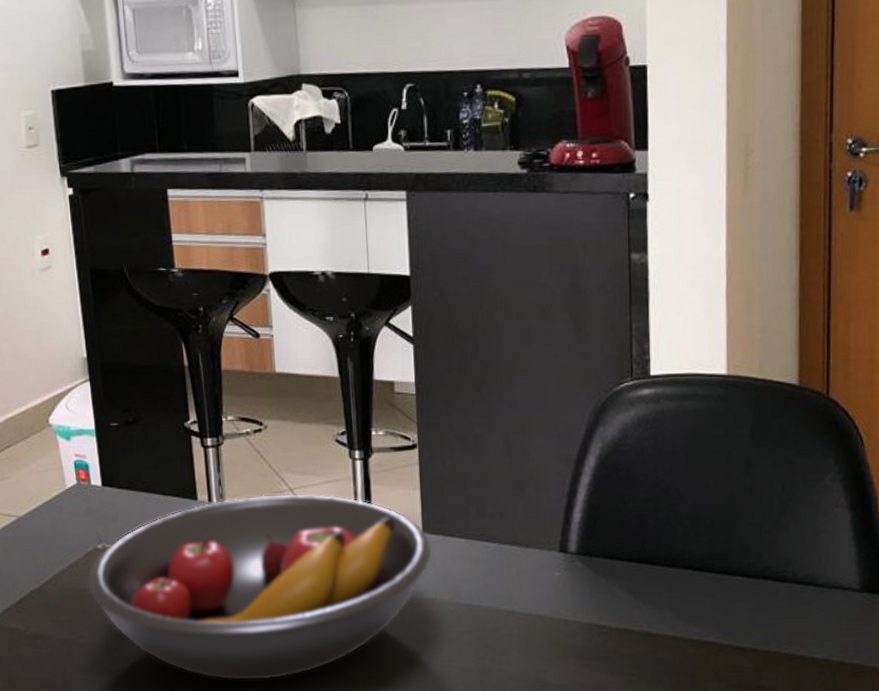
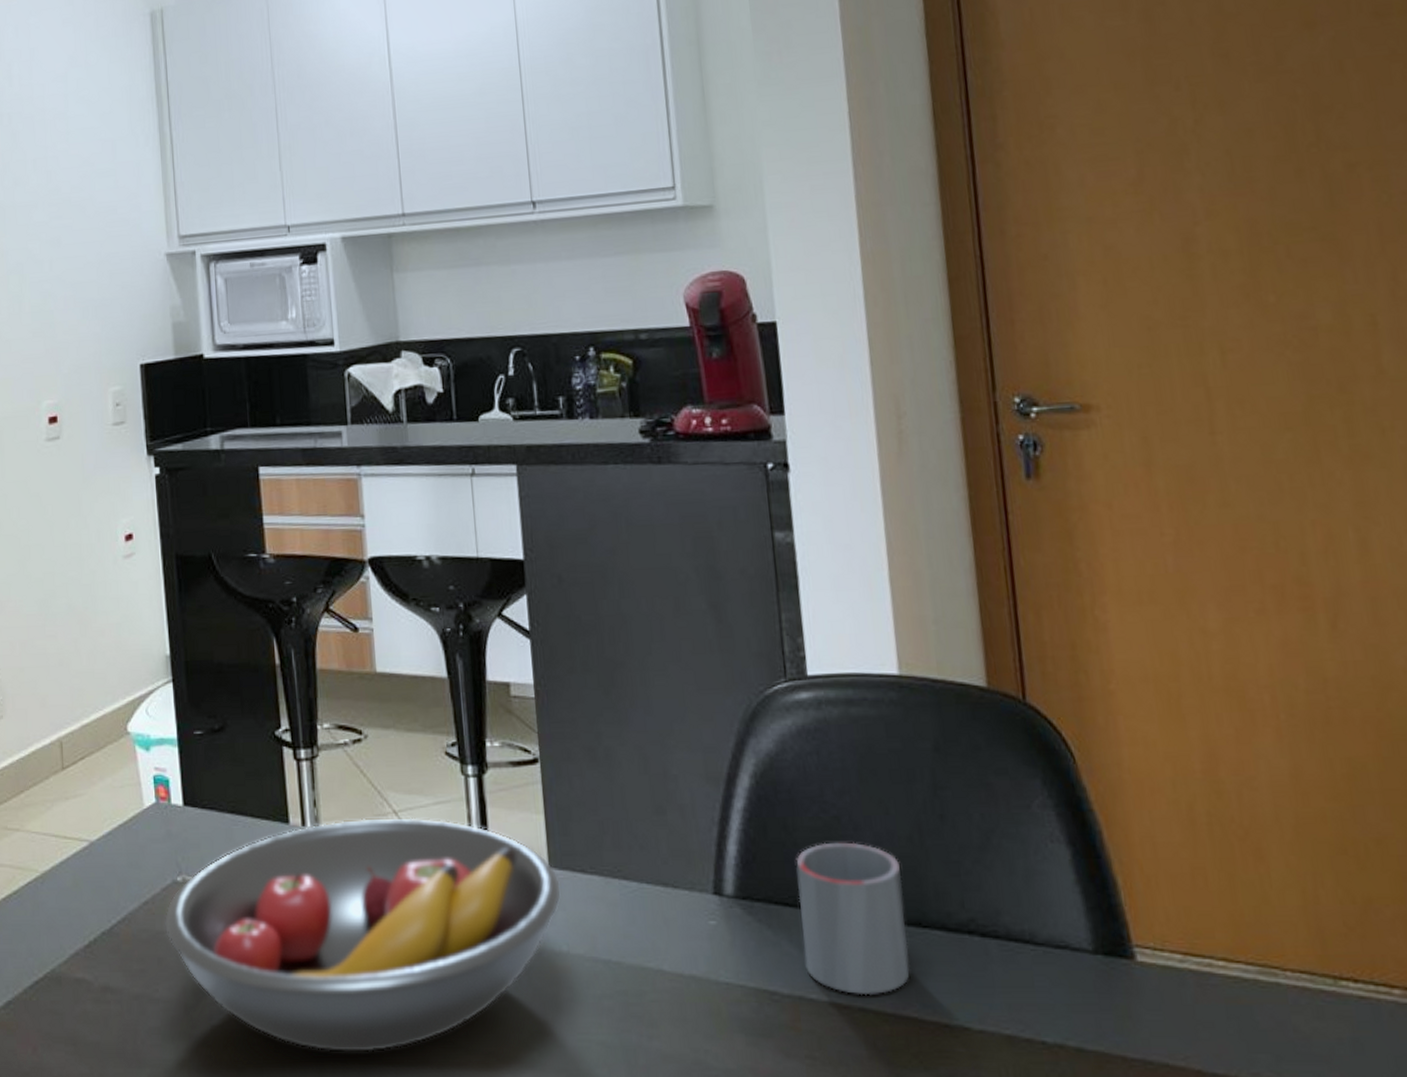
mug: none [629,509,715,627] -> present [795,842,910,996]

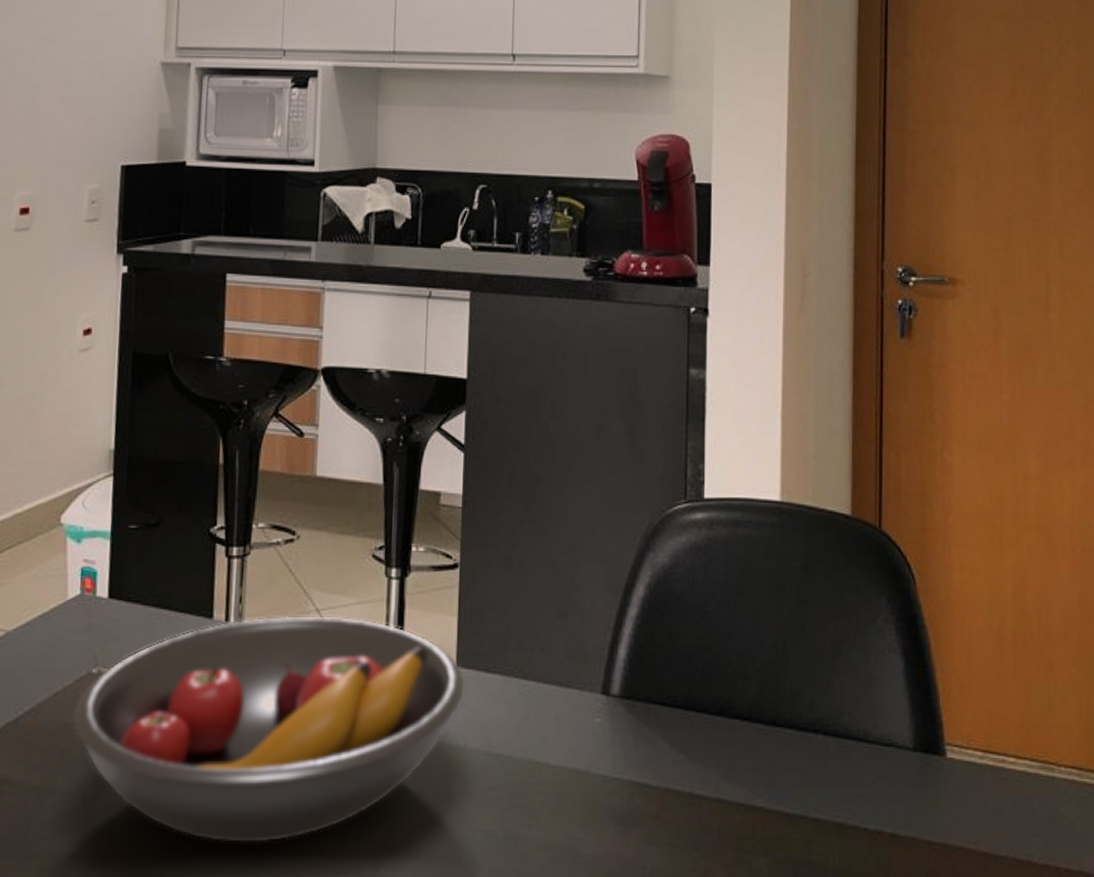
mug: present [795,842,910,996] -> none [674,648,765,788]

